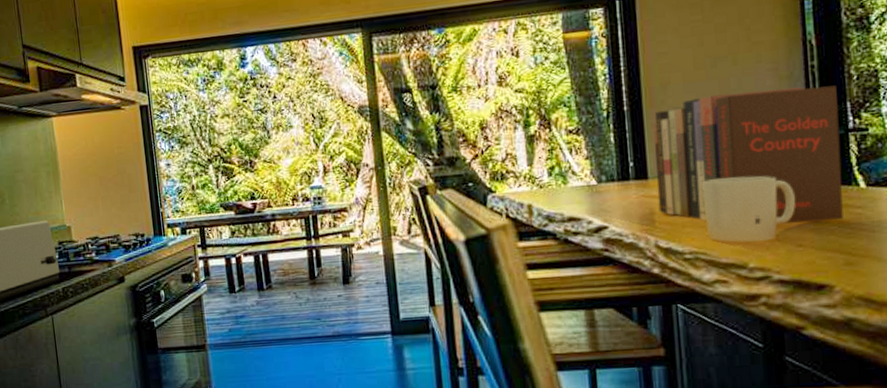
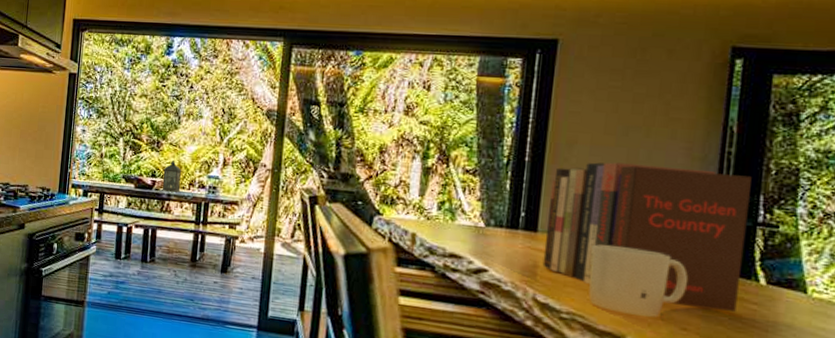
lantern: none [261,178,285,213] -> present [161,160,182,193]

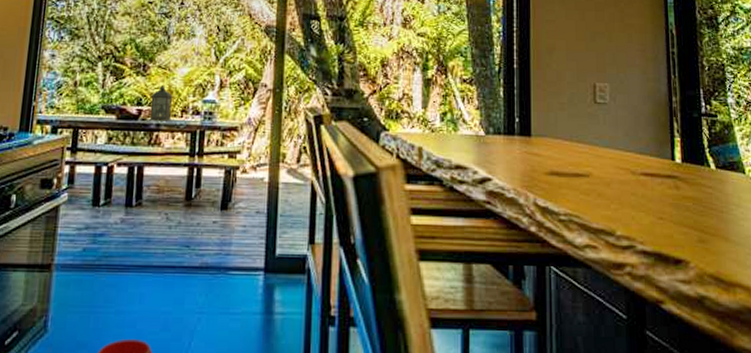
books: present [542,162,752,313] -> none [538,66,697,198]
mug: present [588,244,688,318] -> none [578,144,657,211]

